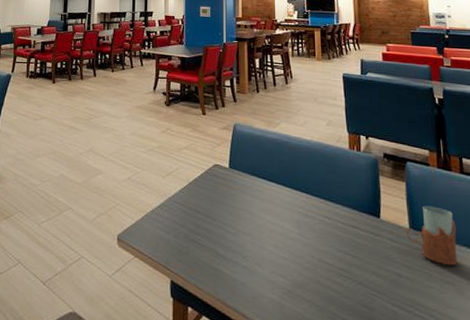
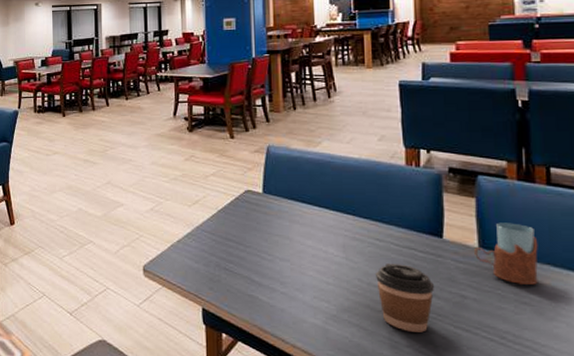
coffee cup: none [325,241,375,310] -> present [376,263,435,333]

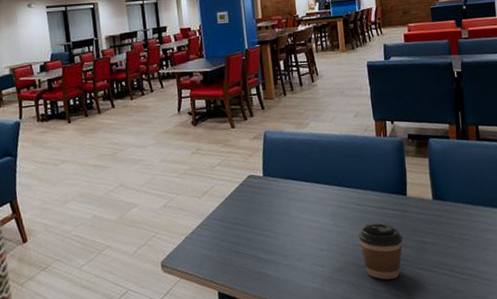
drinking glass: present [474,222,538,285] -> none [430,175,475,225]

